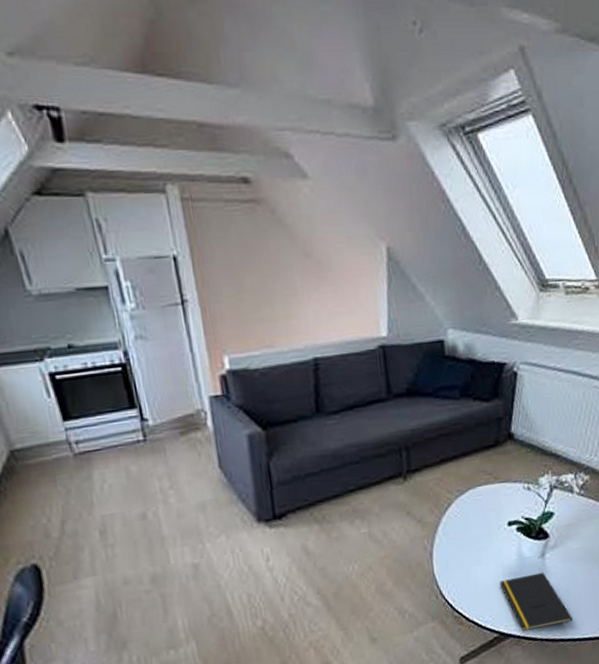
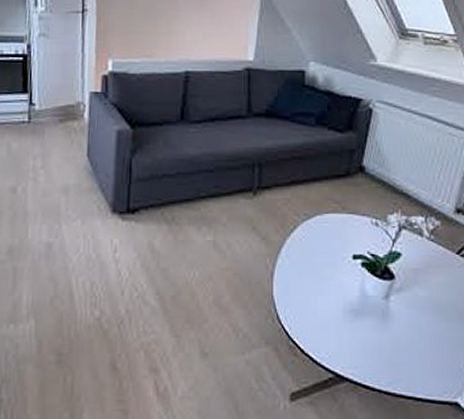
notepad: present [499,572,573,632] -> none [339,315,416,378]

